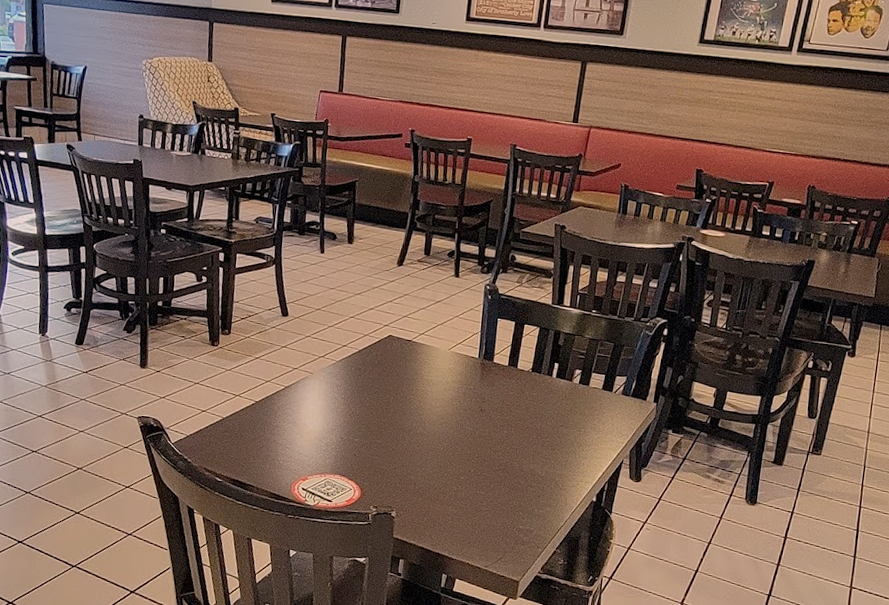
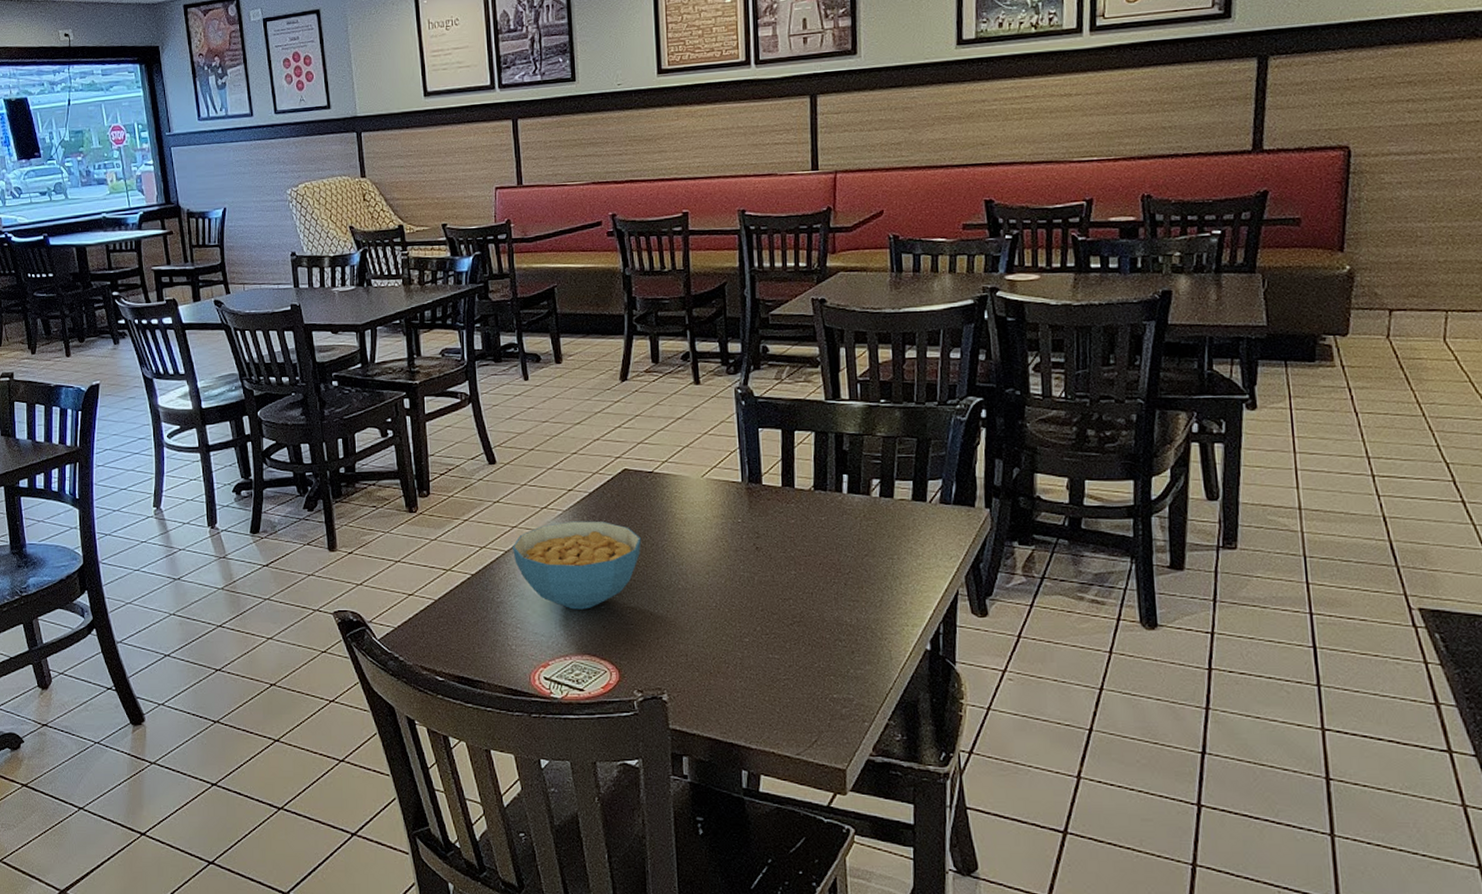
cereal bowl: none [291,370,395,440] -> present [511,521,642,610]

